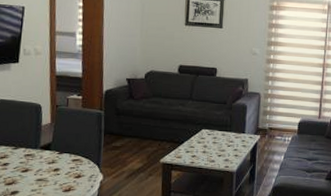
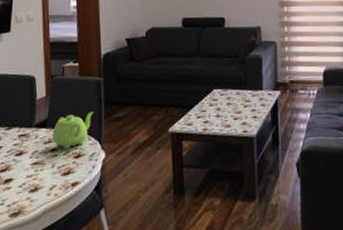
teapot: none [56,139,94,171] -> present [53,111,94,150]

